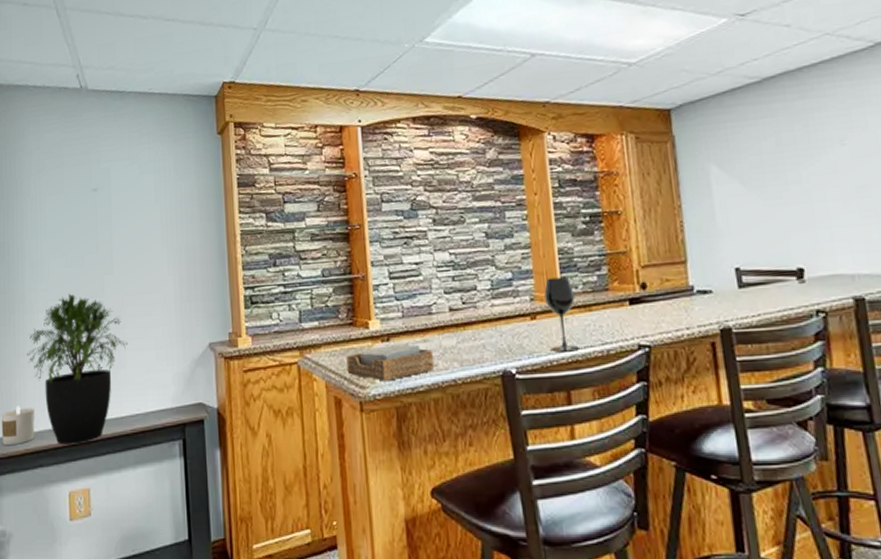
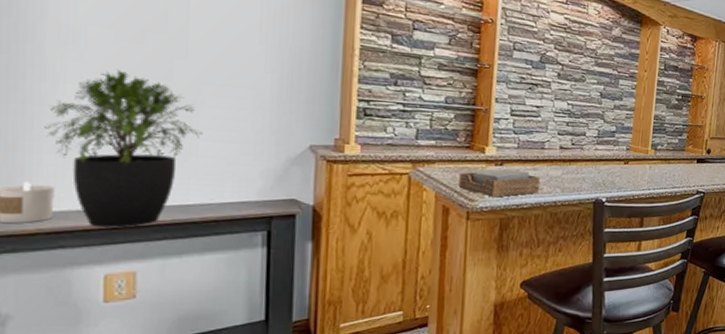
wineglass: present [544,276,579,352] -> none [634,135,661,190]

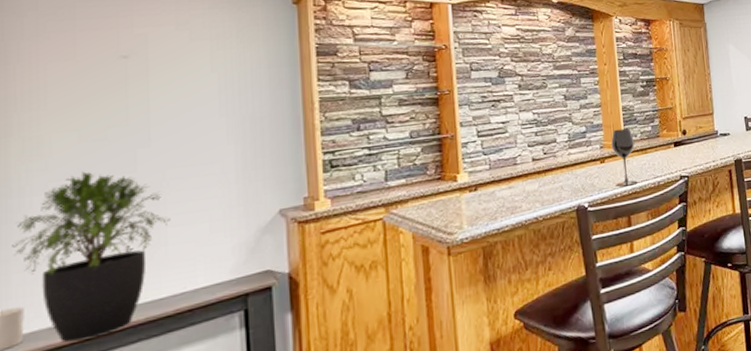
napkin holder: present [458,169,541,197] -> none [434,191,519,226]
wineglass: none [634,135,661,190] -> present [611,128,638,187]

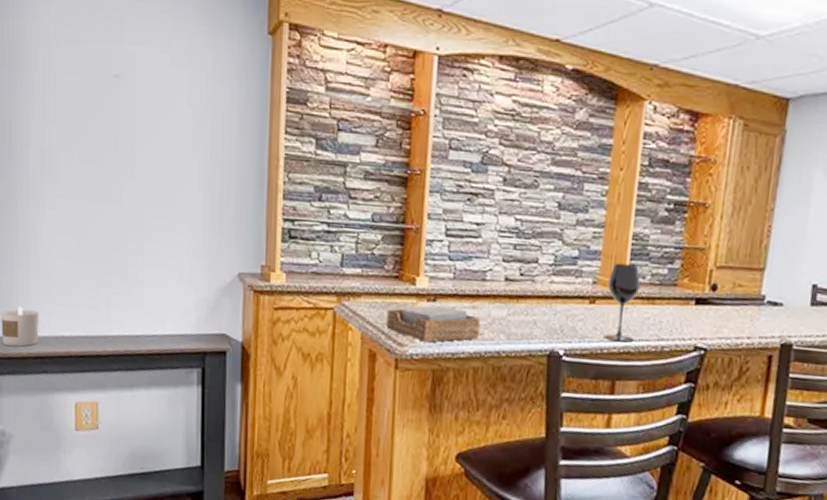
potted plant: present [12,171,171,342] -> none [31,192,147,355]
napkin holder: none [434,191,519,226] -> present [386,306,481,343]

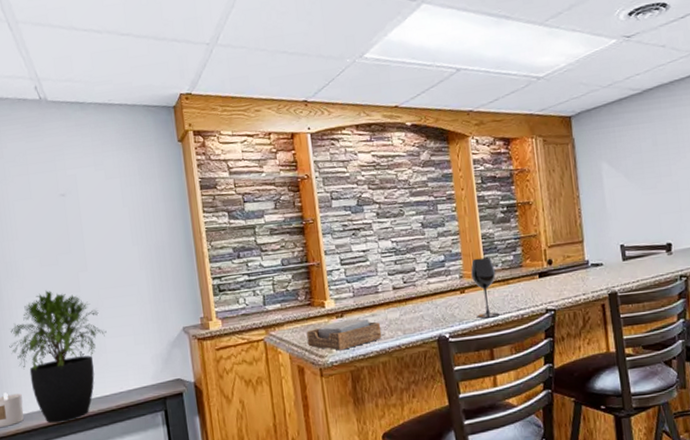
potted plant: none [31,192,147,355] -> present [9,290,107,423]

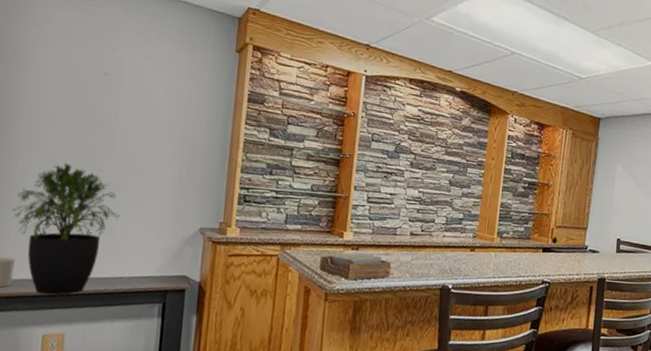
wineglass: present [471,257,500,318] -> none [480,223,506,279]

